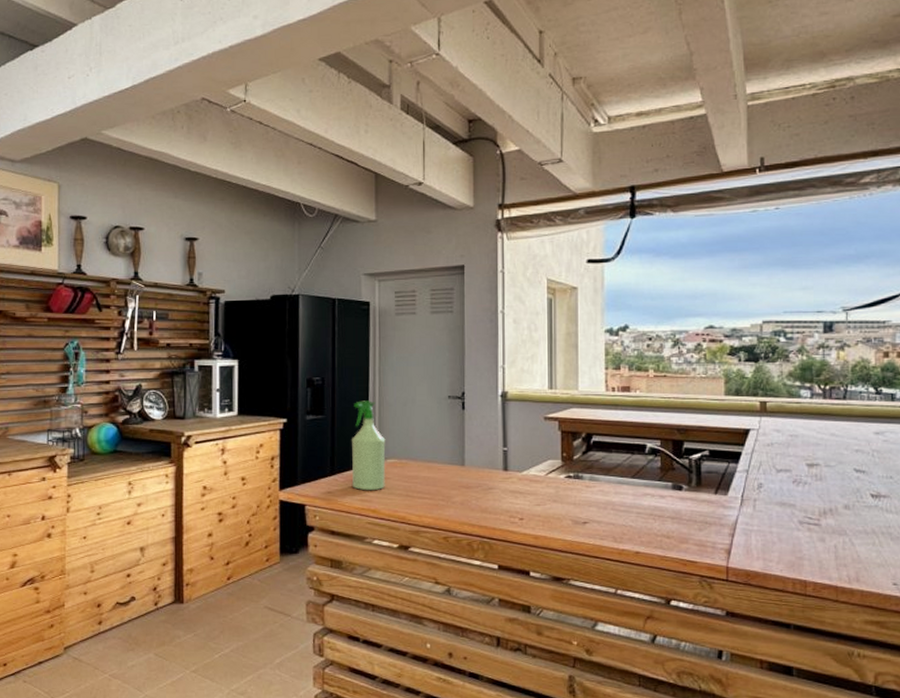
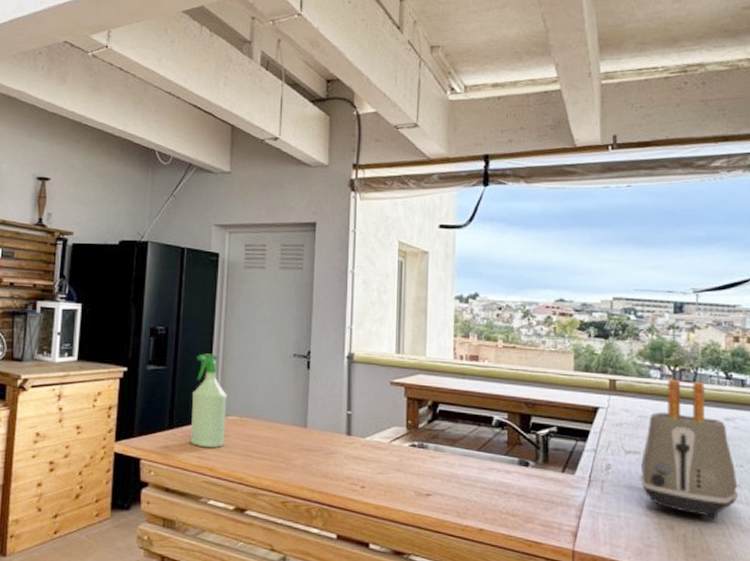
toaster: none [791,397,889,532] -> present [640,378,739,522]

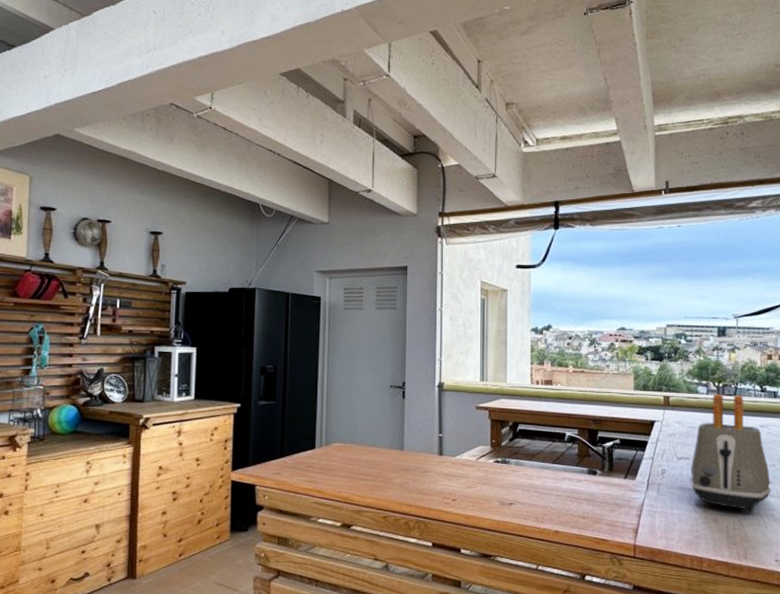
spray bottle: present [191,353,227,448] -> none [300,388,332,473]

